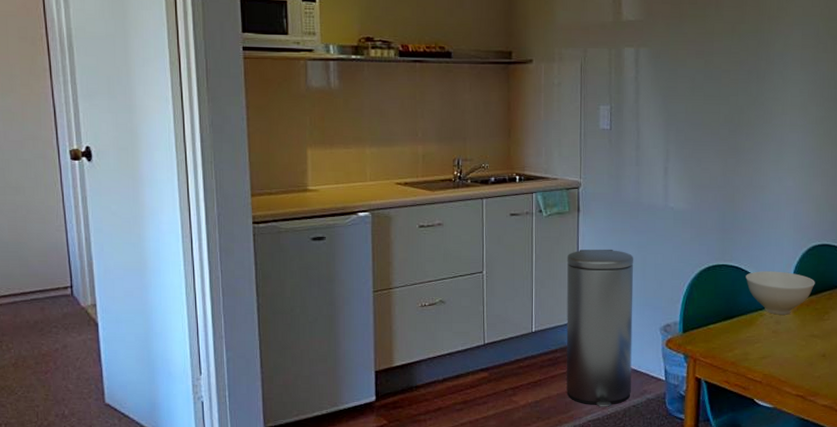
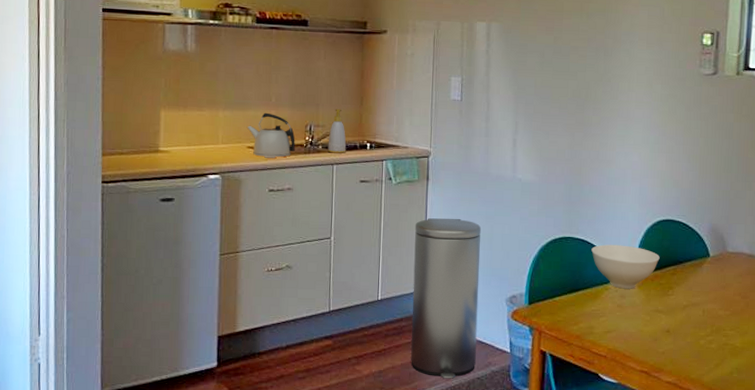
kettle: none [394,148,445,194] -> present [246,112,296,158]
soap bottle: none [476,142,495,187] -> present [327,109,347,153]

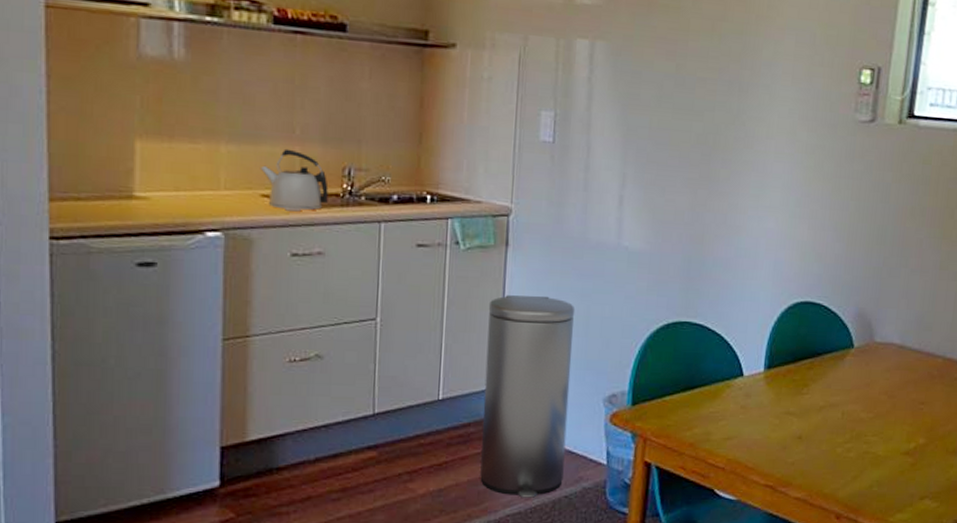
soap bottle: present [327,109,347,153] -> none [373,147,399,208]
bowl: present [591,244,660,289] -> none [712,331,795,387]

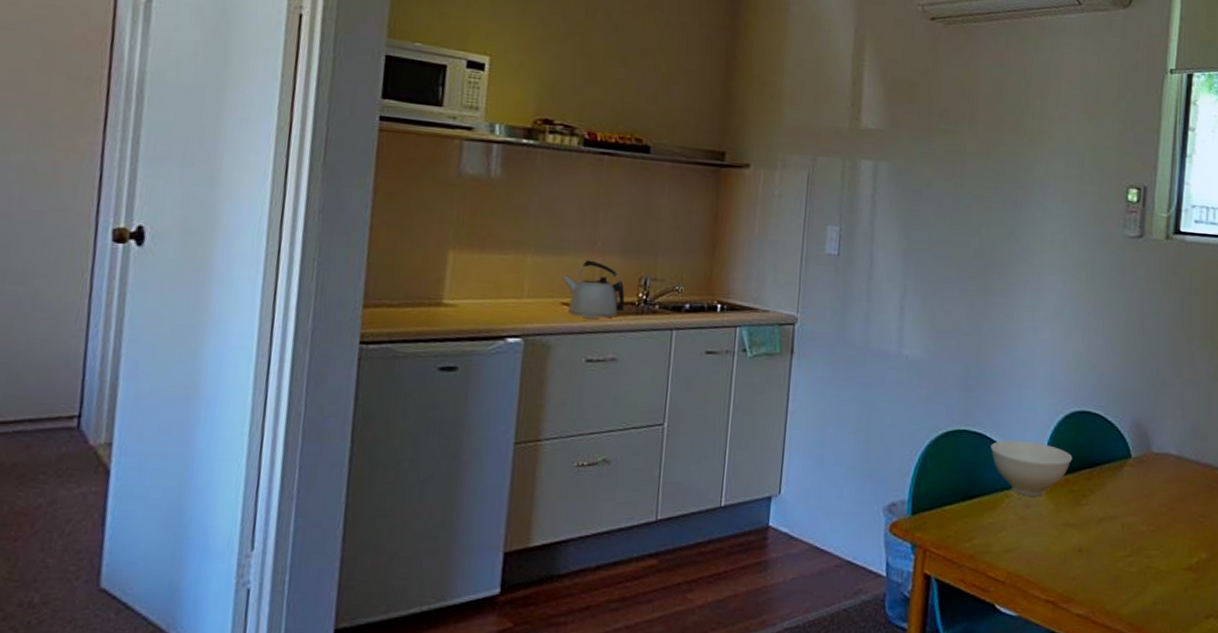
pedal bin: present [480,295,575,498] -> none [759,402,857,611]
bowl: none [712,331,795,387] -> present [990,440,1073,497]

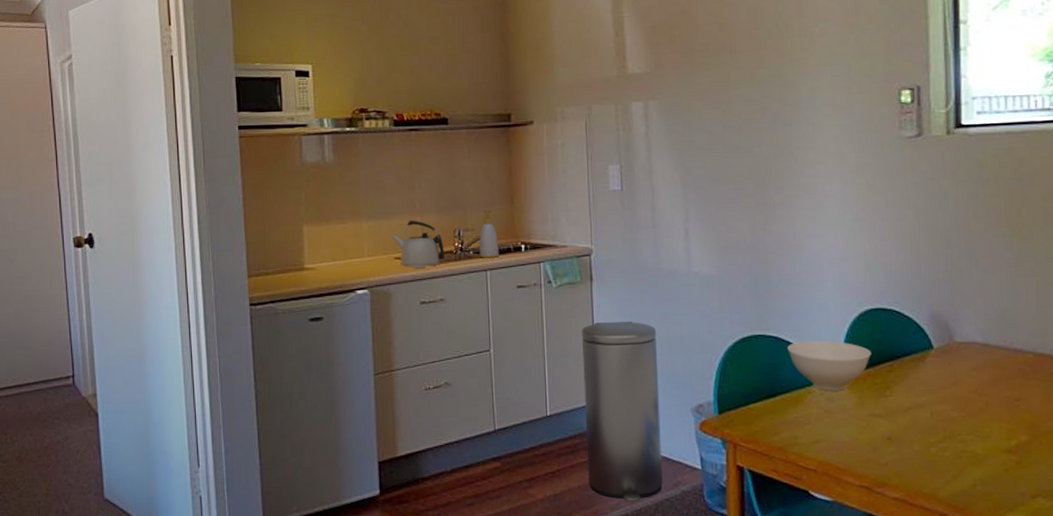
soap bottle: none [666,259,691,316] -> present [479,210,500,258]
pedal bin: none [759,402,857,611] -> present [581,321,663,501]

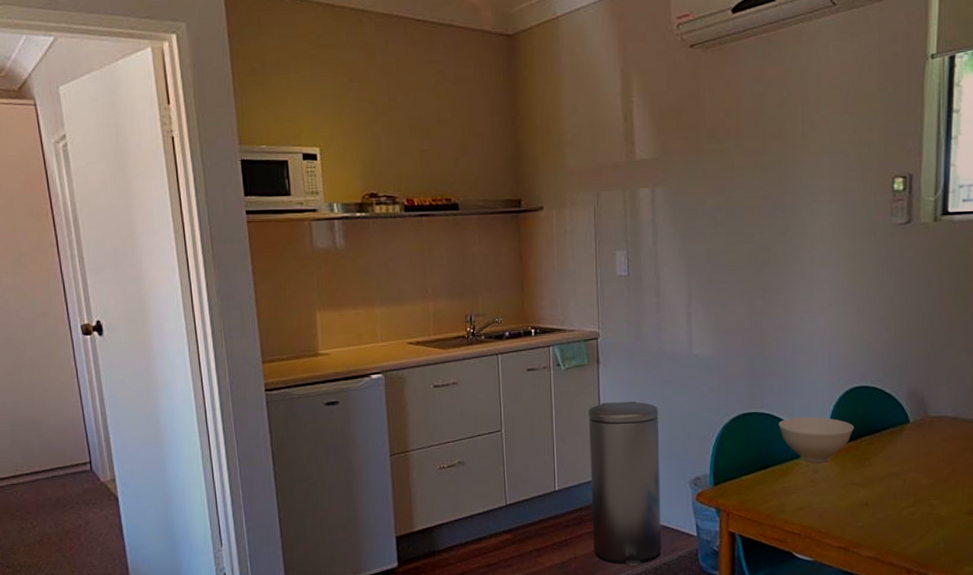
kettle: present [392,220,446,269] -> none [405,305,458,353]
soap bottle: present [479,210,500,258] -> none [490,295,510,343]

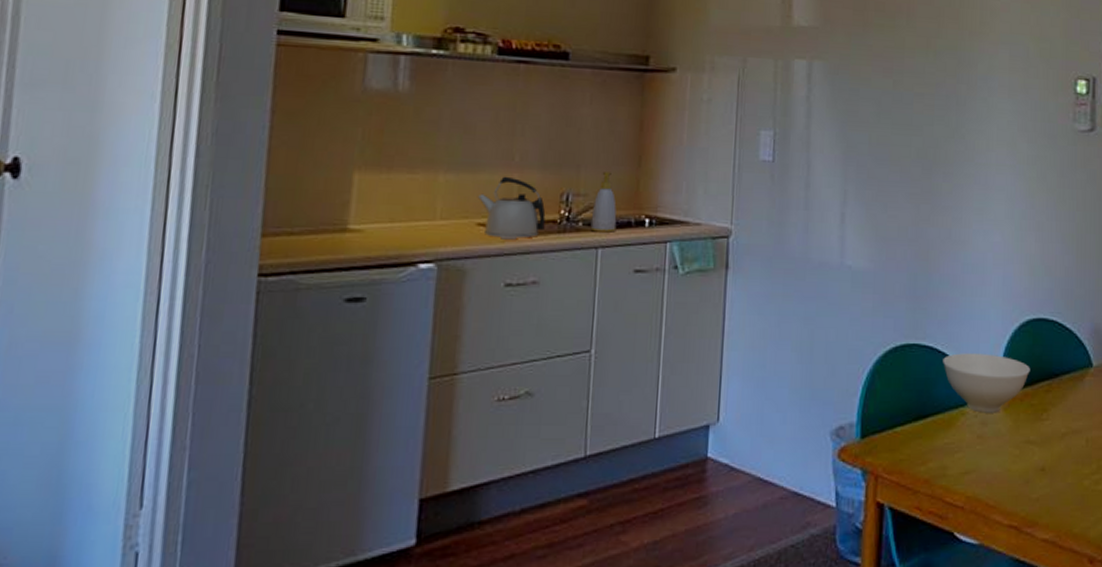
kettle: none [405,305,458,353] -> present [477,176,546,240]
soap bottle: none [490,295,510,343] -> present [590,172,617,233]
pedal bin: present [588,401,661,566] -> none [699,320,799,549]

